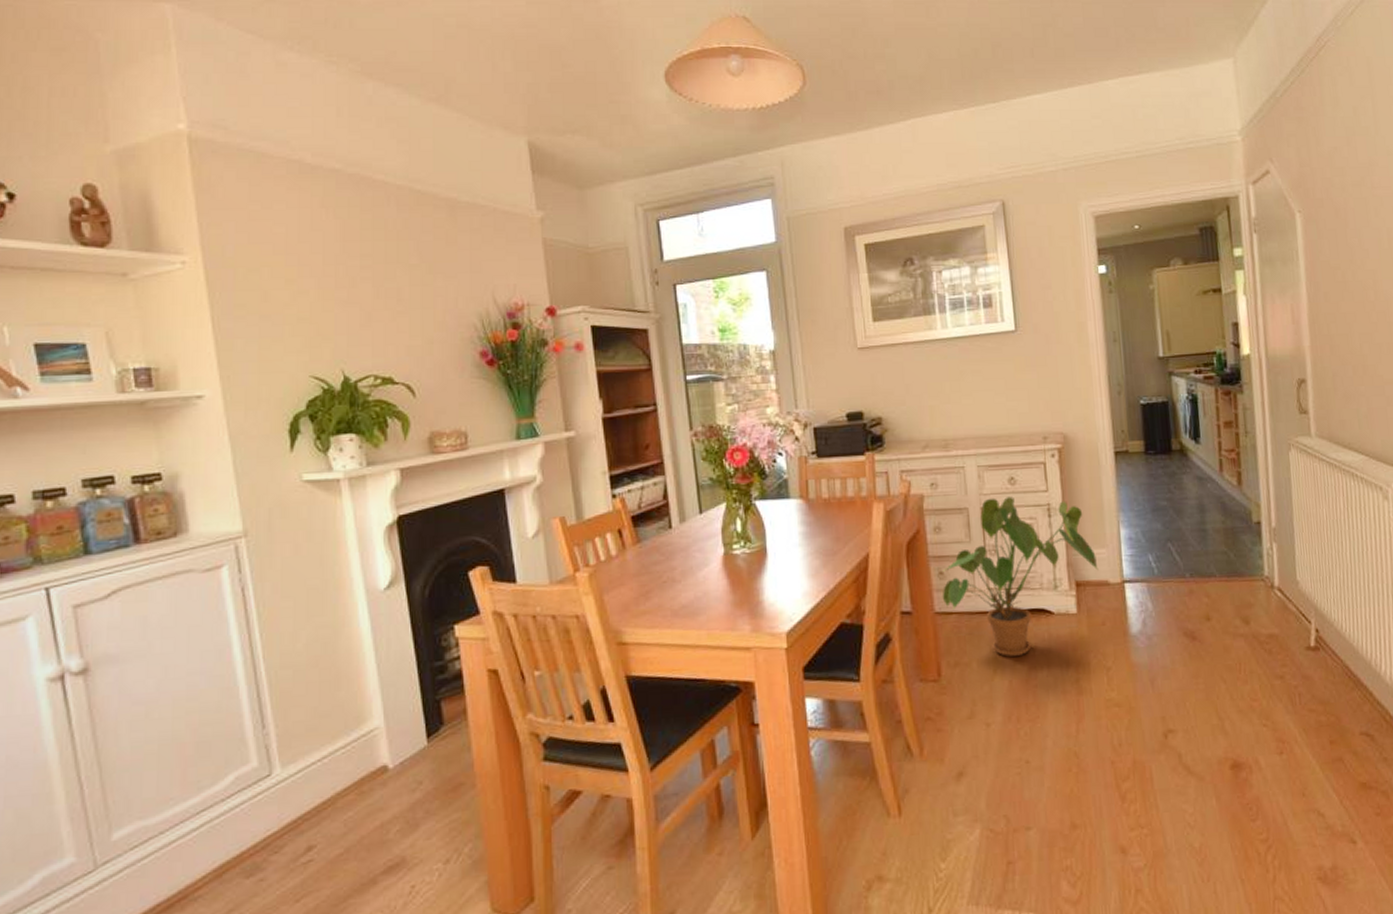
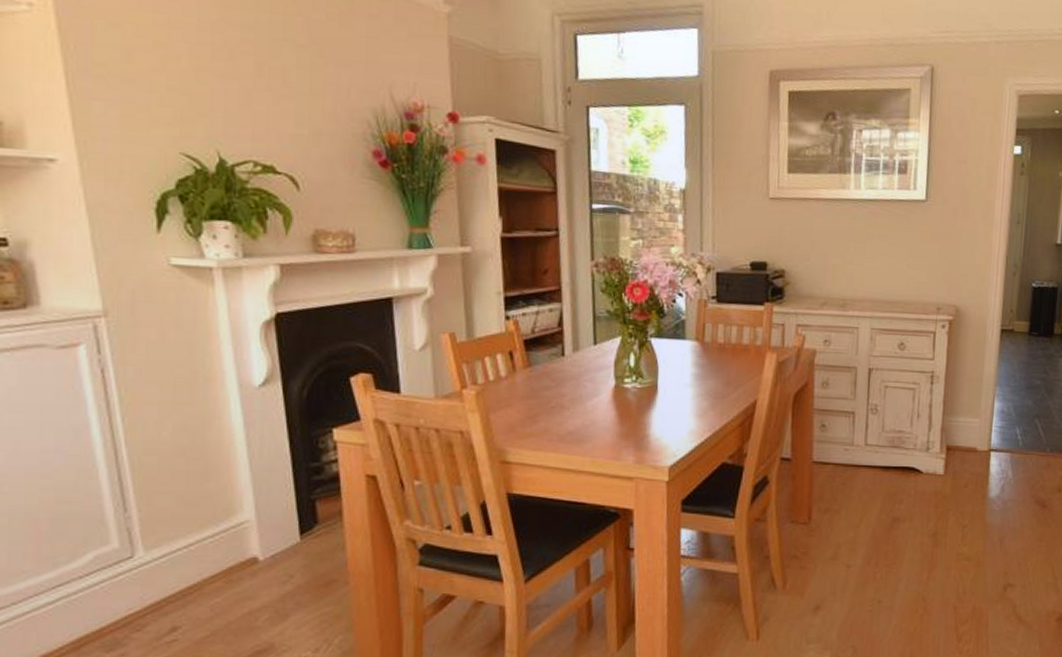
house plant: present [942,497,1099,657] -> none [821,360,969,508]

